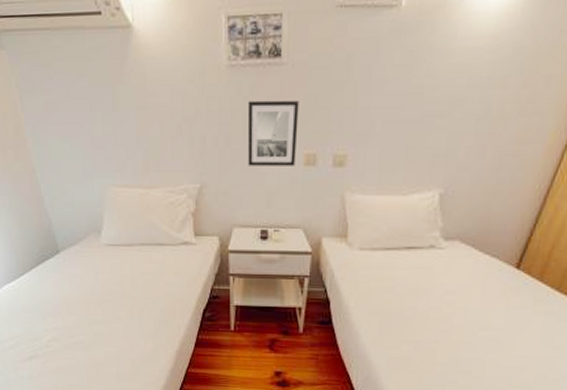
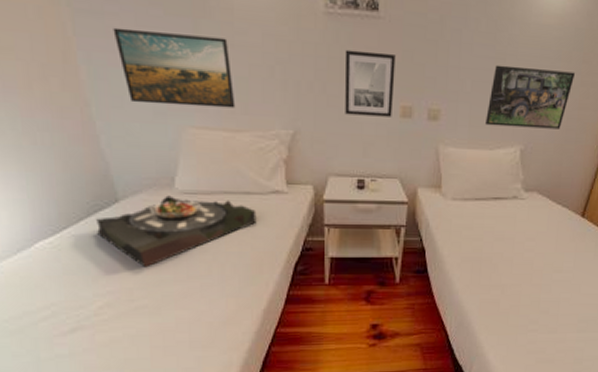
serving tray: none [44,247,169,309] -> present [96,195,257,268]
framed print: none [50,101,149,167] -> present [113,27,236,109]
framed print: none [398,100,512,169] -> present [485,65,575,129]

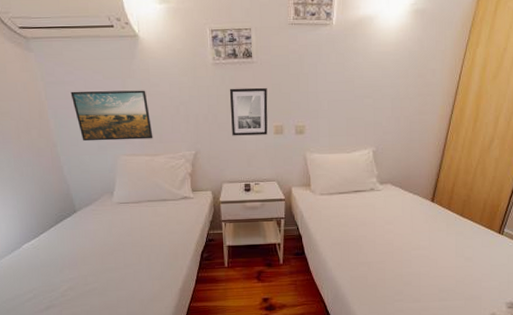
serving tray: present [96,195,257,268] -> none [62,205,172,260]
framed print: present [485,65,575,129] -> none [342,86,412,134]

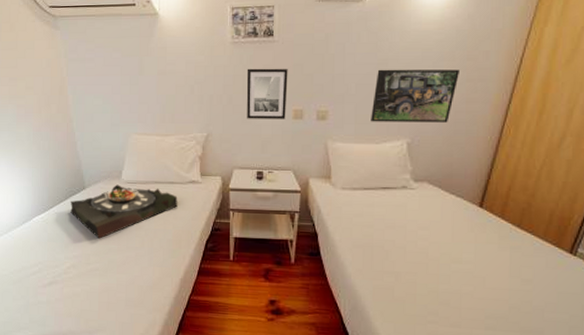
serving tray: none [62,205,172,260] -> present [70,184,178,239]
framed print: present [70,90,153,142] -> none [90,68,166,119]
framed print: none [342,86,412,134] -> present [371,69,459,123]

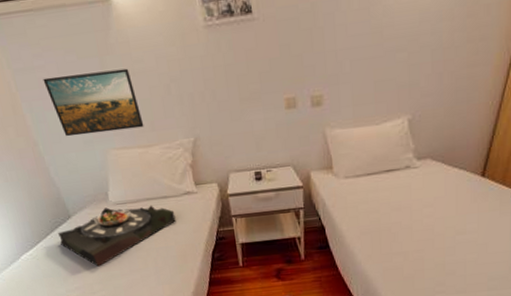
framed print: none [90,68,166,119] -> present [42,68,144,137]
wall art: present [246,68,288,119] -> none [227,51,278,116]
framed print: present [371,69,459,123] -> none [368,30,459,102]

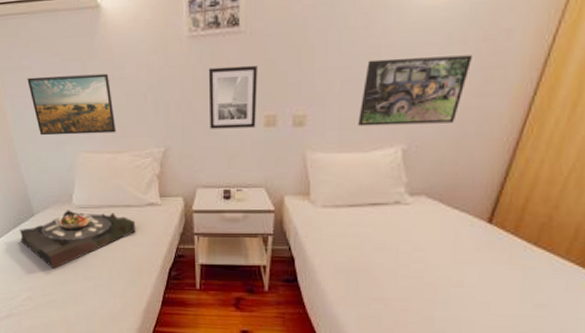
wall art: none [227,51,278,116] -> present [208,65,257,129]
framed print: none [368,30,459,102] -> present [358,55,472,127]

